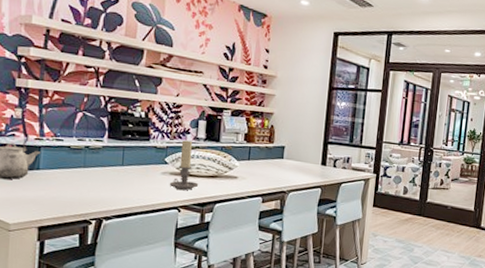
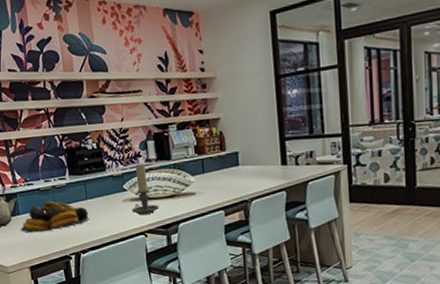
fruit bowl: none [37,161,121,192] -> present [21,201,89,233]

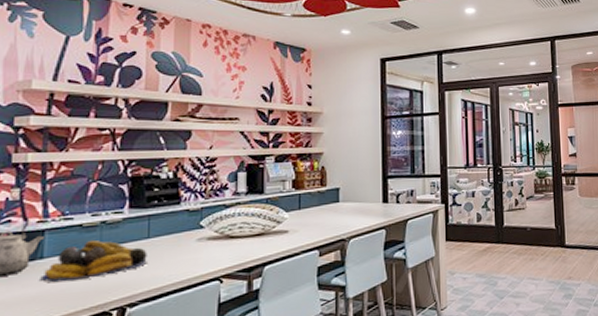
candle holder: present [131,163,160,215] -> none [207,197,243,256]

